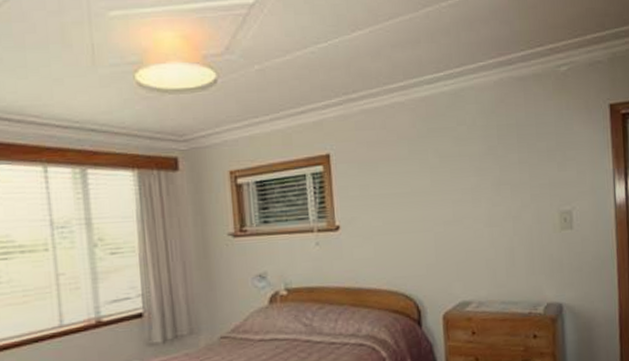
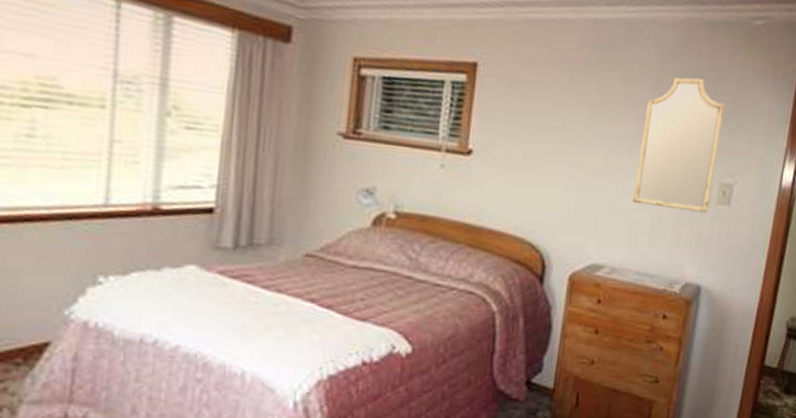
home mirror: none [480,127,555,243] -> present [632,77,726,214]

